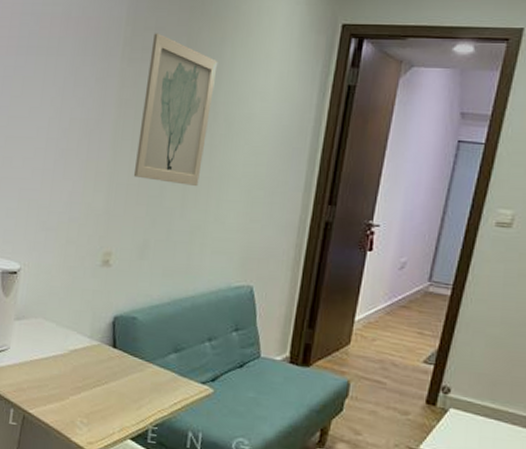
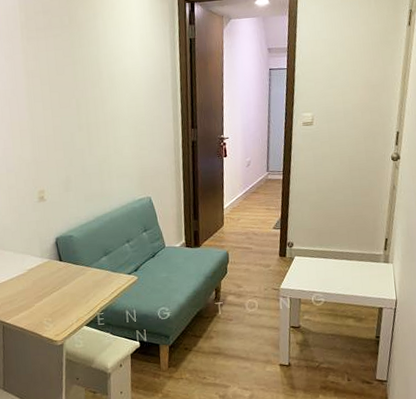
wall art: present [133,33,218,187] -> none [43,15,98,130]

